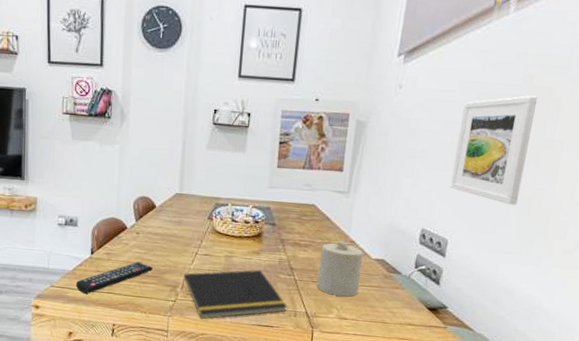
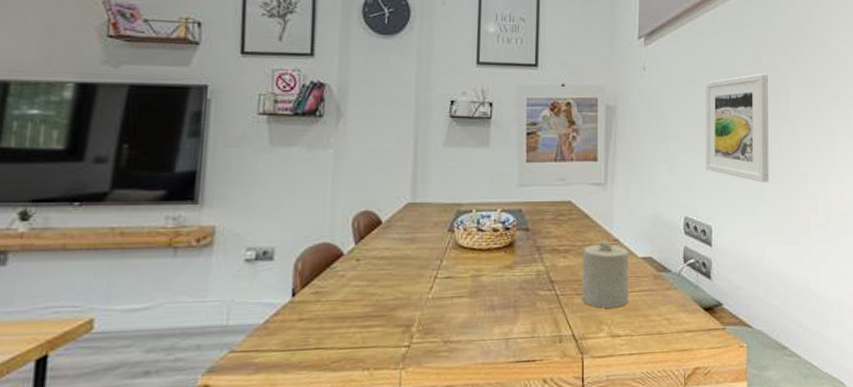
remote control: present [75,262,154,294] -> none [267,299,380,355]
notepad: present [180,269,288,320] -> none [415,288,551,366]

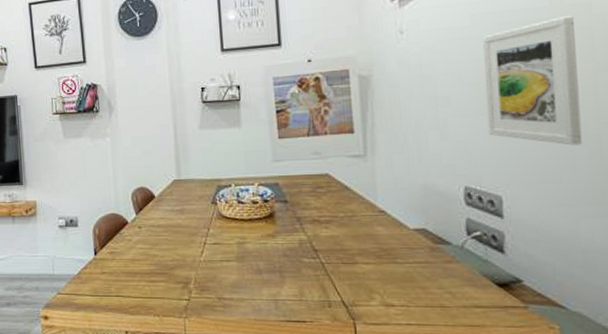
candle: present [582,239,629,308] -> none [345,211,403,278]

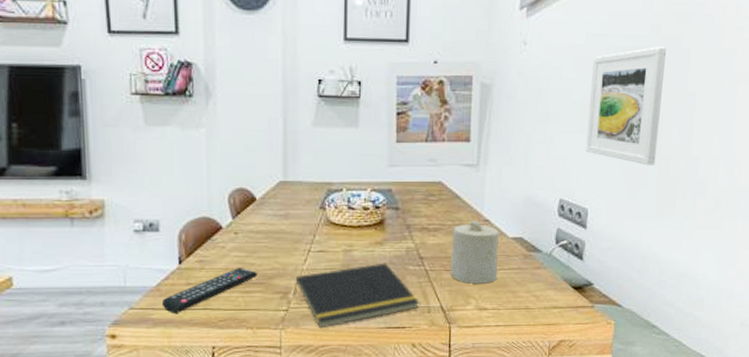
remote control: none [82,259,161,299] -> present [161,268,258,313]
notepad: none [193,255,319,319] -> present [292,262,420,329]
candle: none [345,211,403,278] -> present [450,220,499,284]

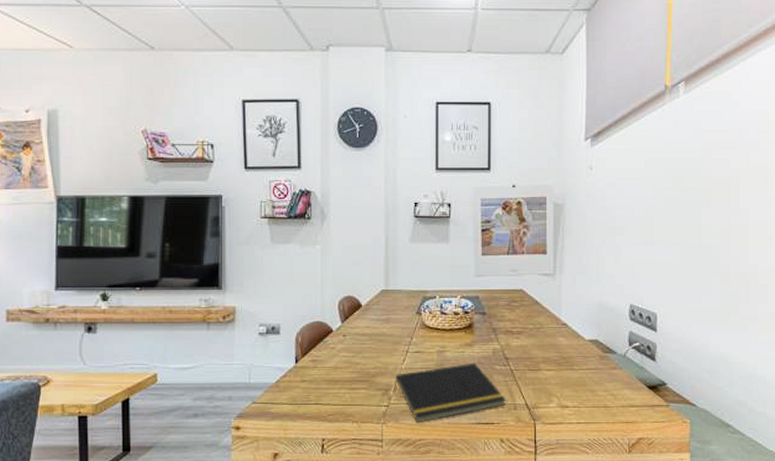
remote control: present [161,268,258,313] -> none [279,367,363,407]
candle: present [450,220,499,284] -> none [534,323,577,383]
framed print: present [585,47,667,166] -> none [651,168,718,273]

